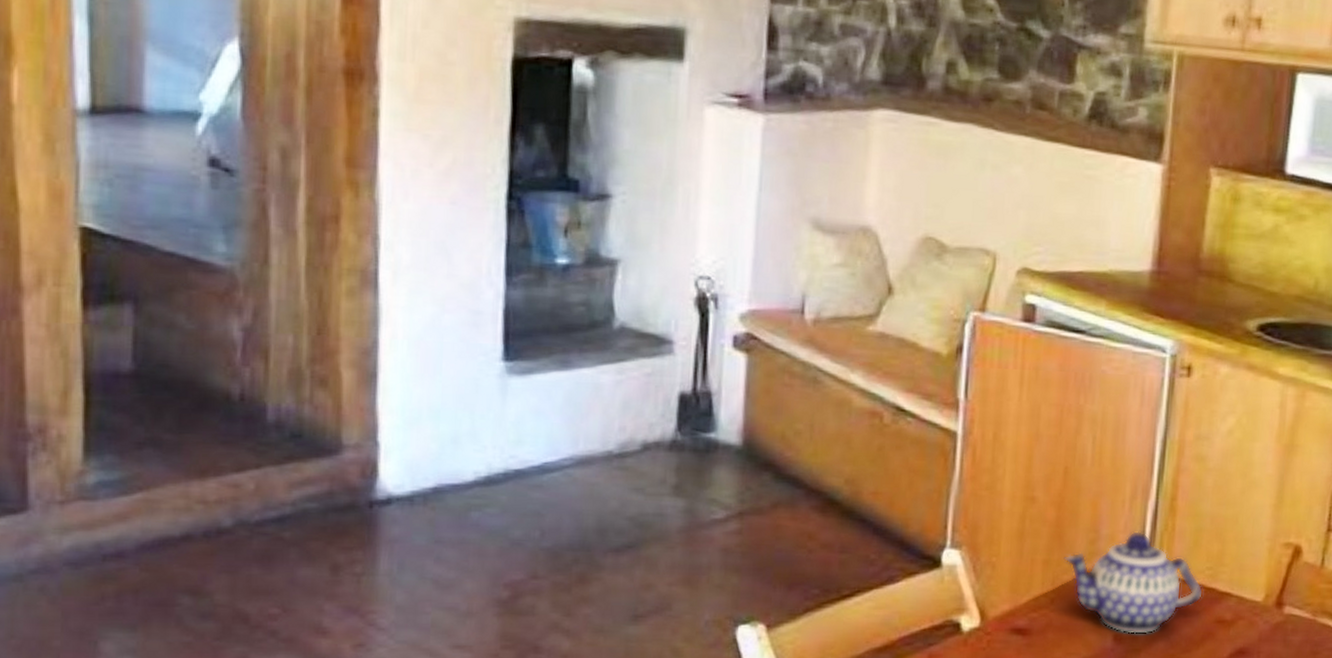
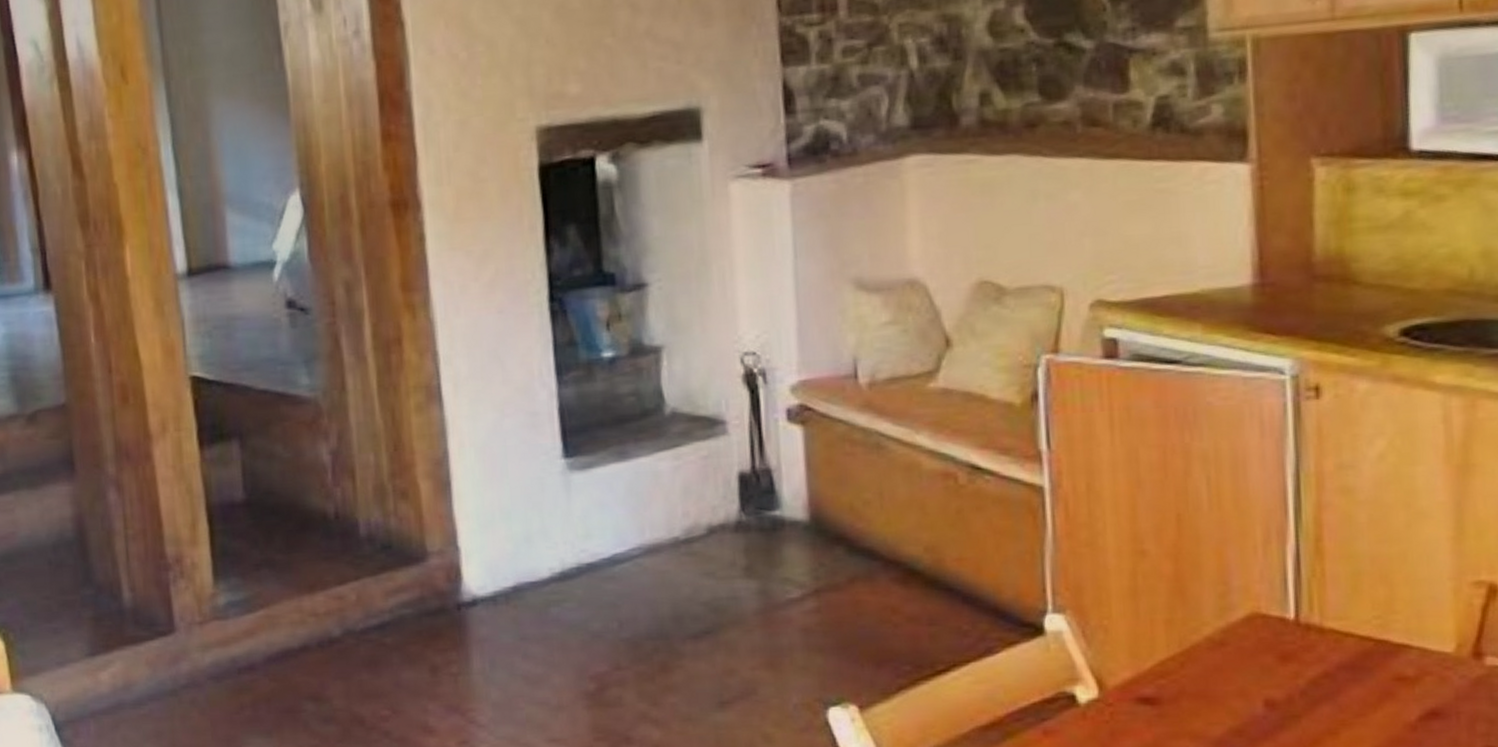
teapot: present [1063,531,1203,635] -> none [1189,580,1372,699]

